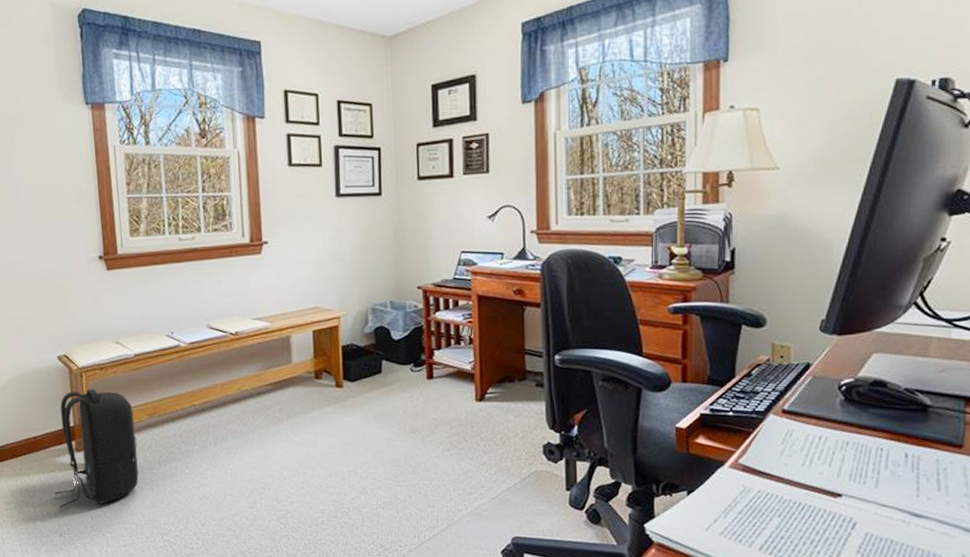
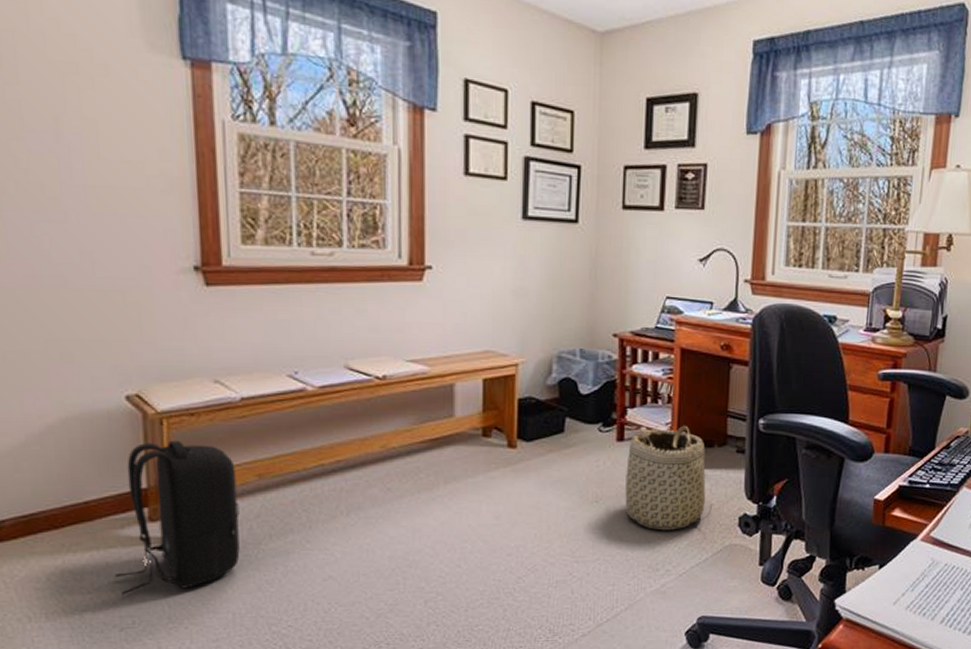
basket: none [437,363,517,458] -> present [625,425,712,531]

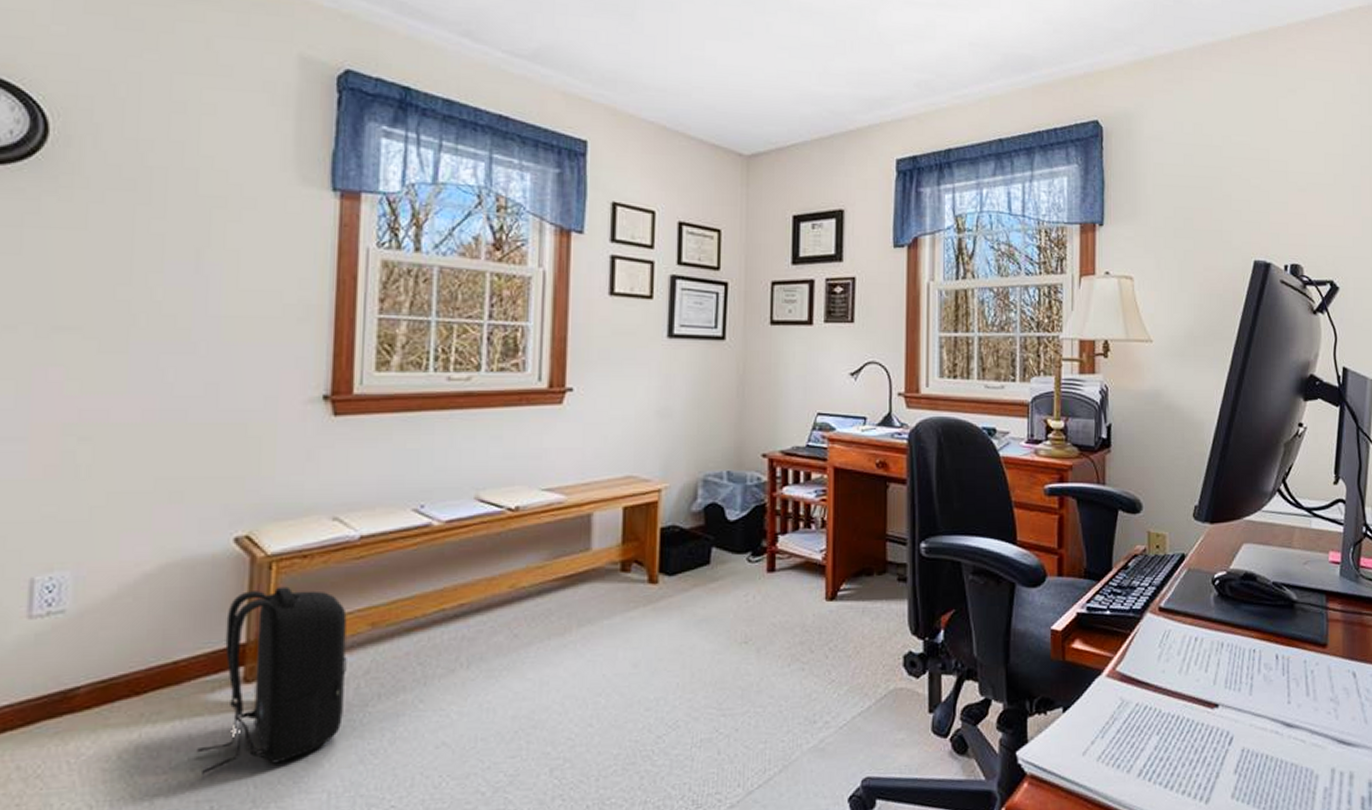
basket: present [625,425,712,531] -> none [777,551,873,675]

